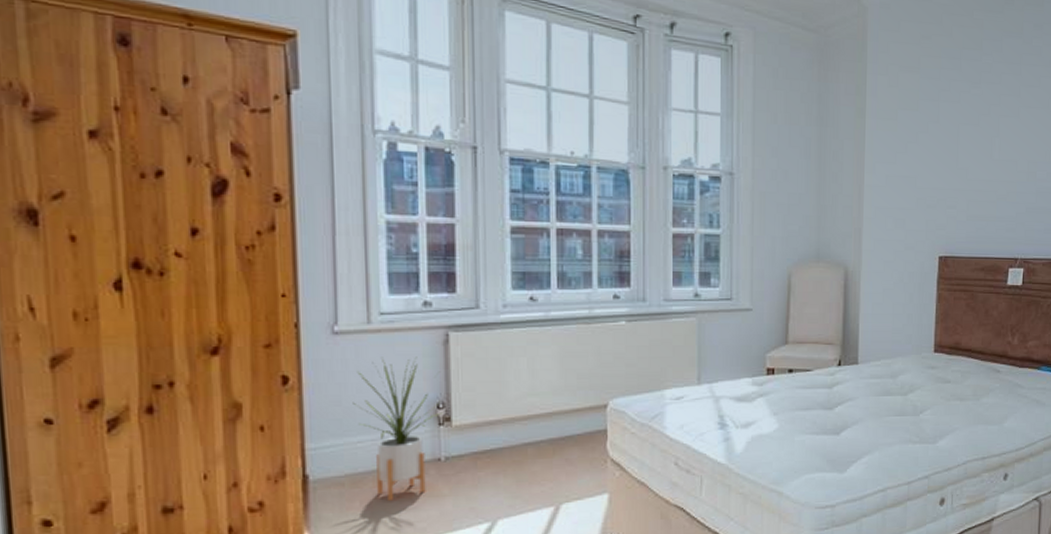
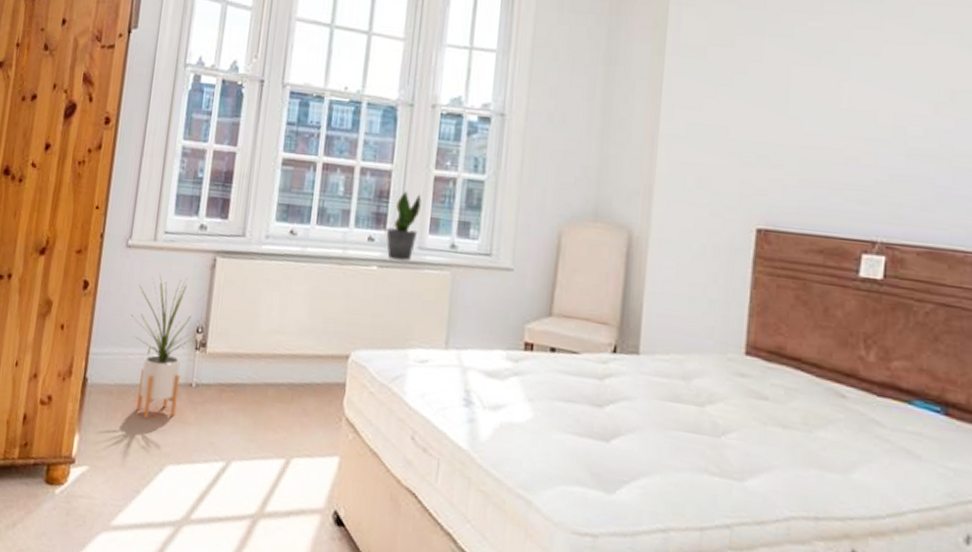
potted plant: none [631,249,662,313] -> present [386,191,422,261]

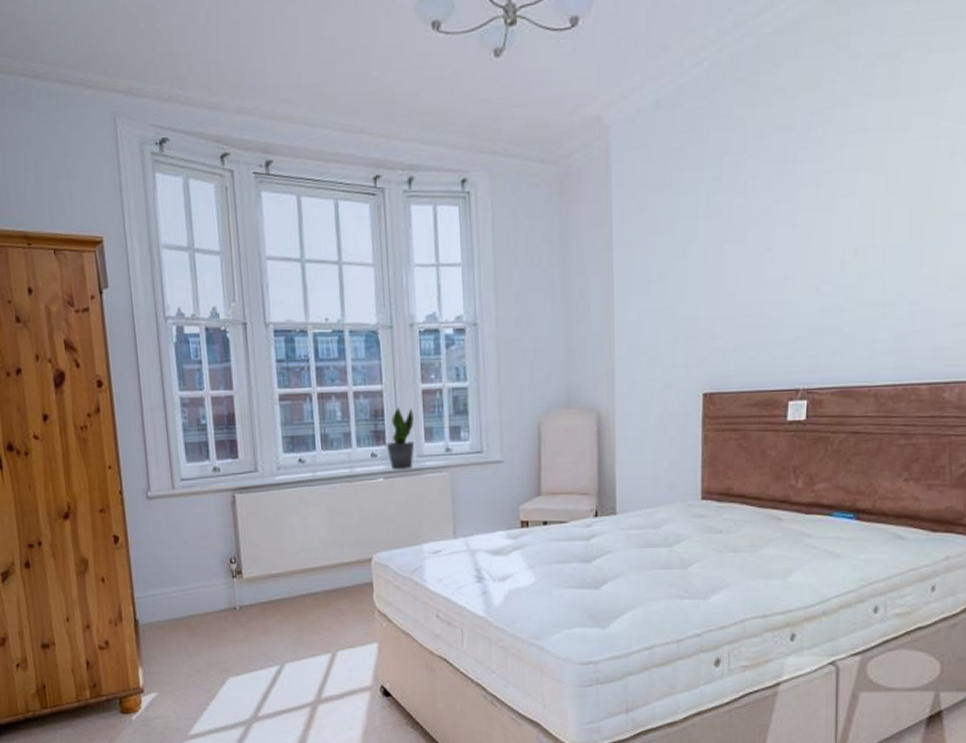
house plant: present [131,275,201,418] -> none [166,517,236,643]

